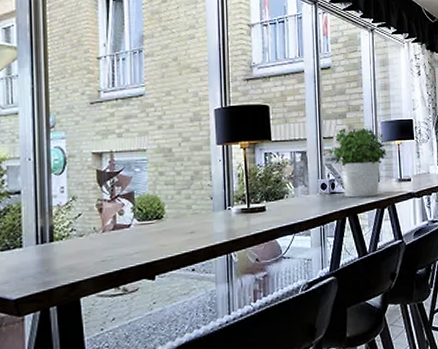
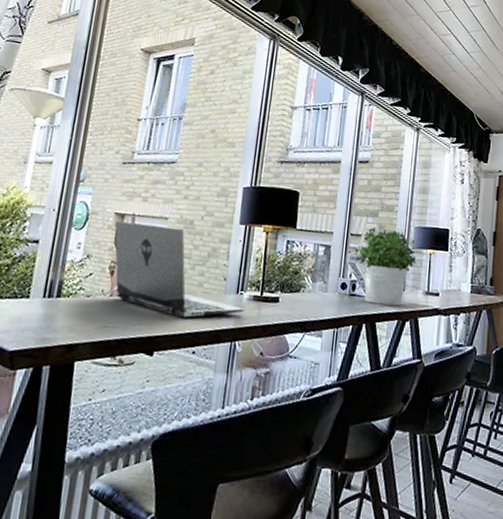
laptop computer: none [94,157,235,241] -> present [114,221,245,318]

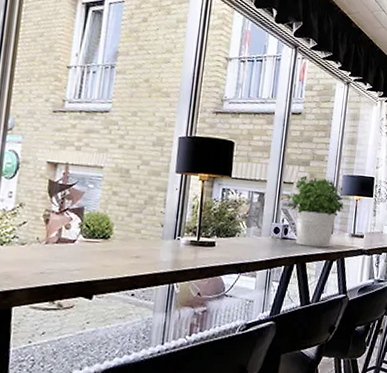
laptop computer: present [114,221,245,318] -> none [47,170,182,263]

